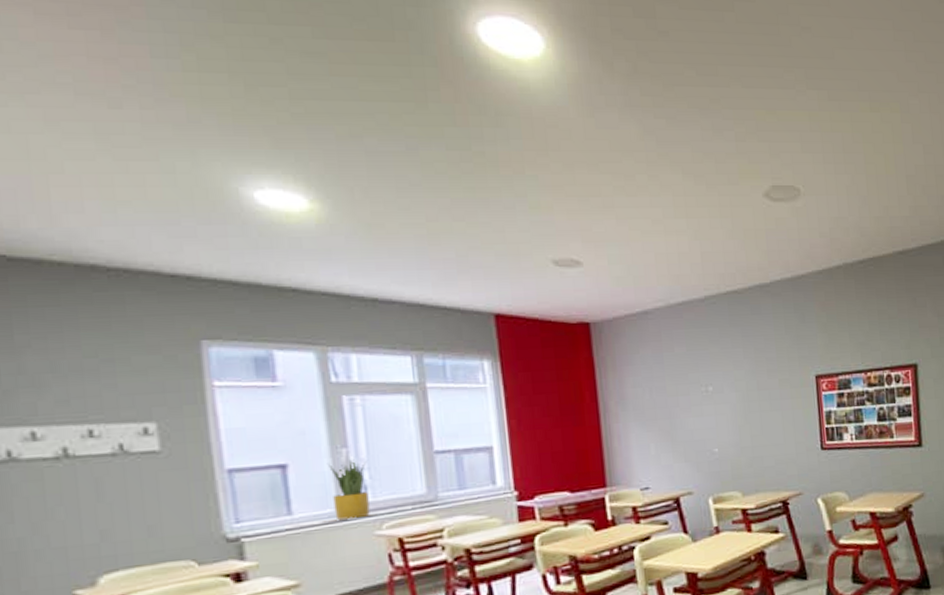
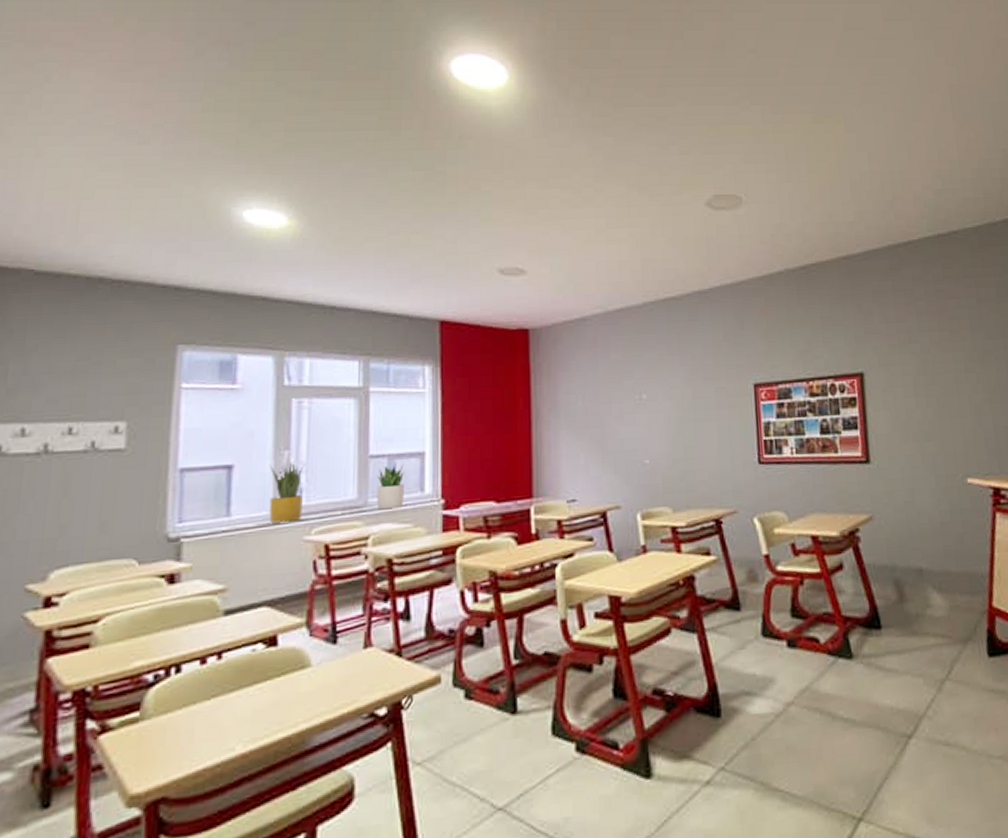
planter: none [445,458,476,504] -> present [376,463,404,510]

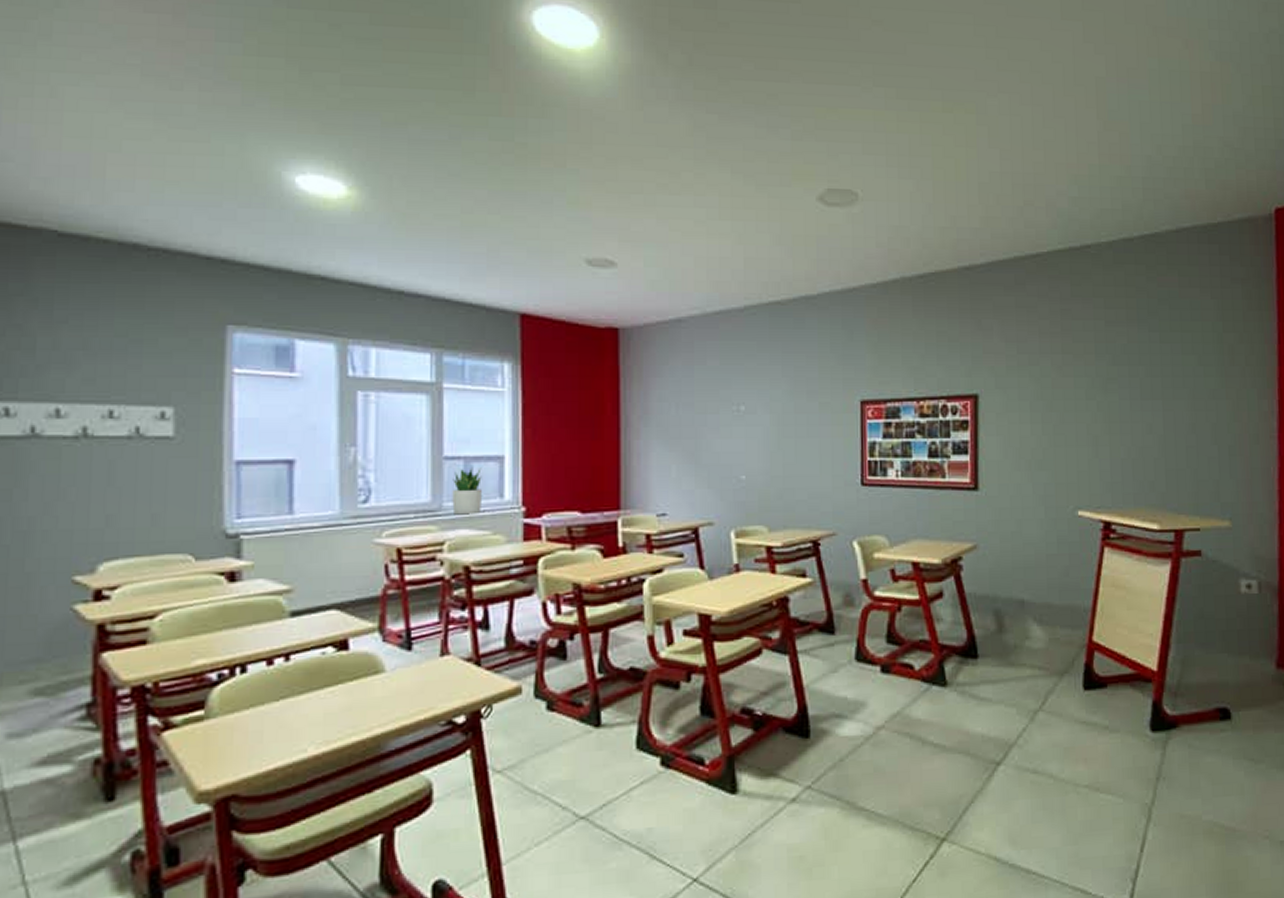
planter: present [269,462,306,524] -> none [335,459,374,524]

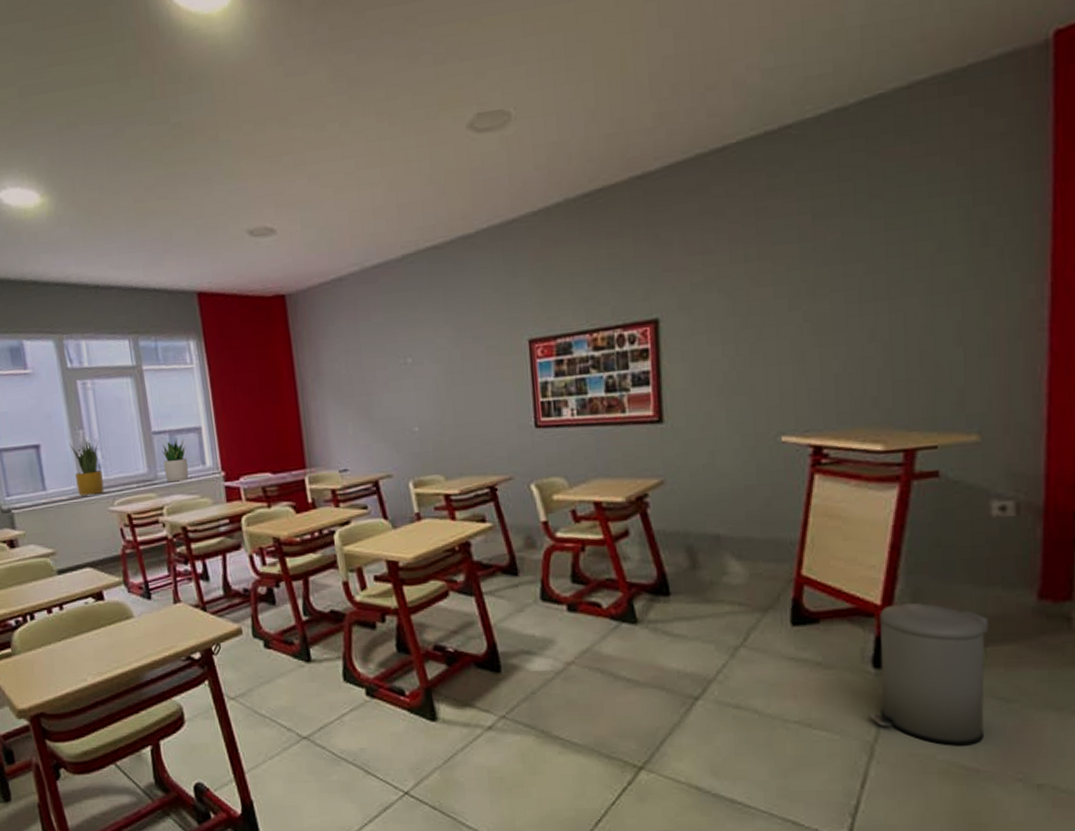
planter: none [335,459,374,524] -> present [70,440,104,497]
pedal bin: none [1147,669,1240,807] -> present [869,602,988,746]

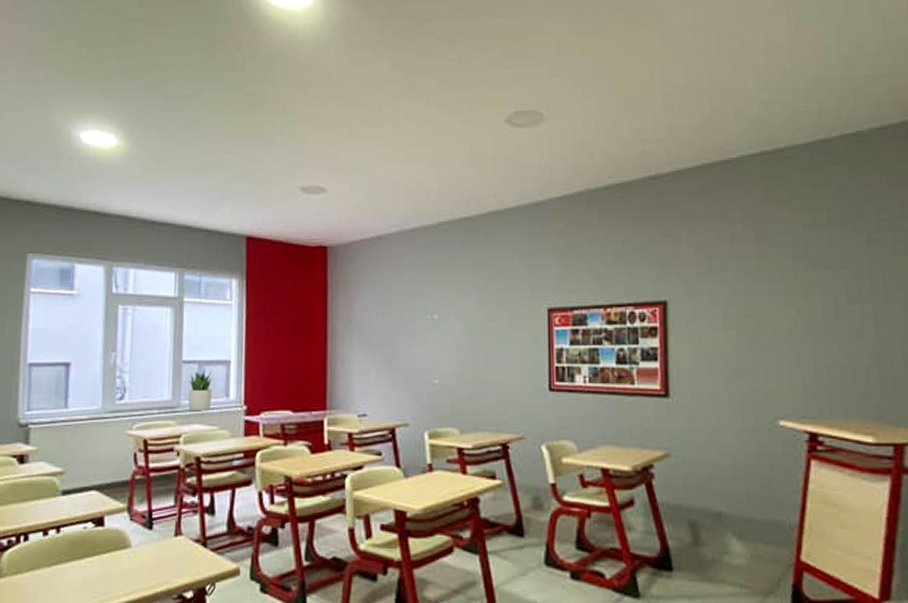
planter: present [70,440,104,497] -> none [98,363,129,418]

